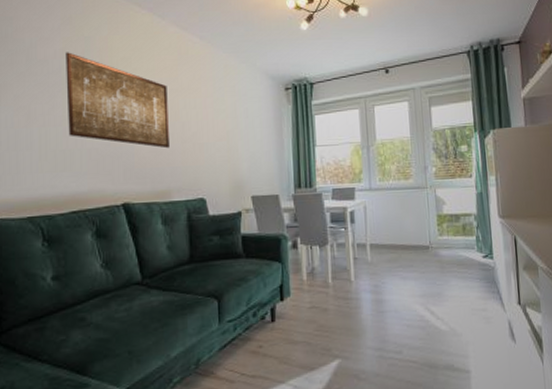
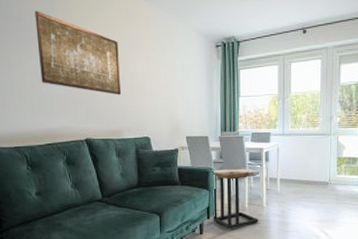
side table: none [284,231,346,315] -> present [212,167,260,230]

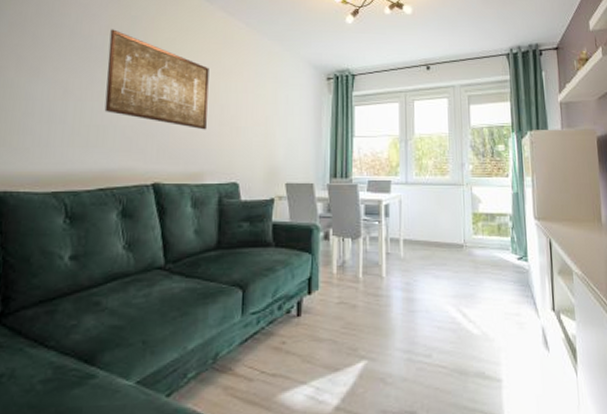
side table: present [212,167,260,230] -> none [315,224,378,310]

